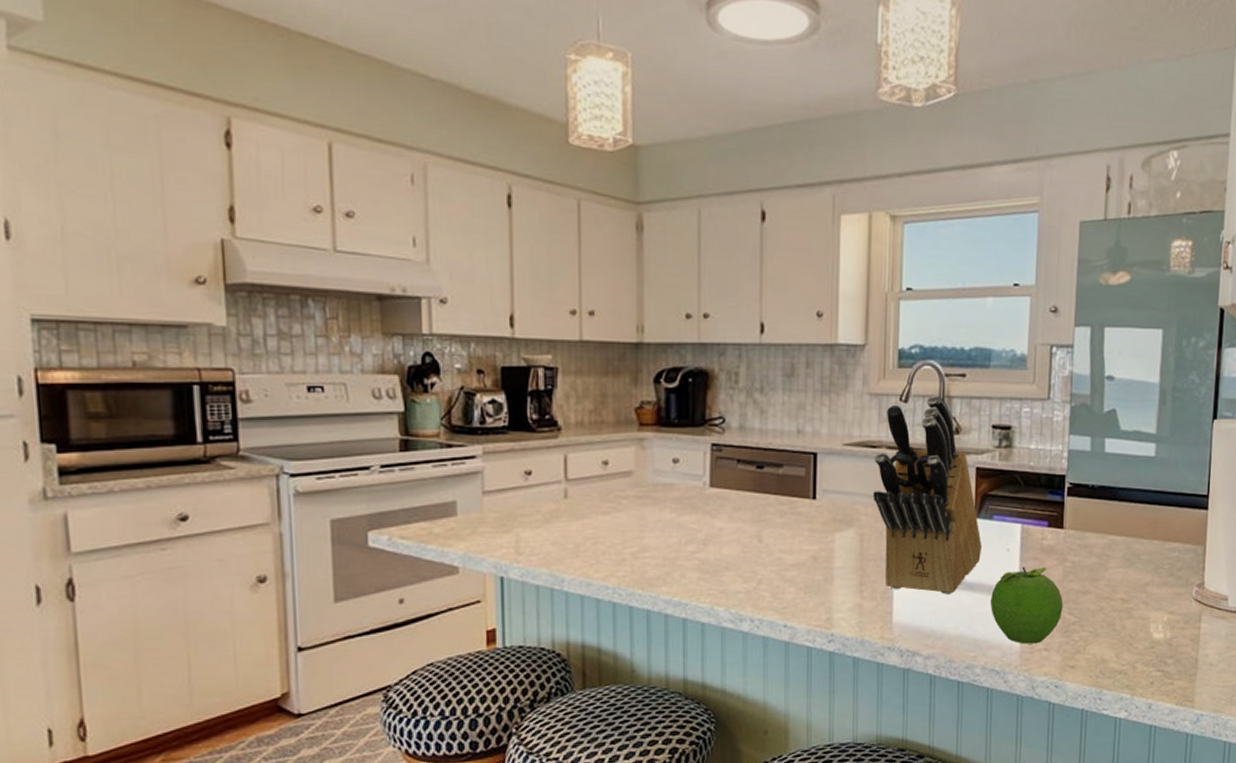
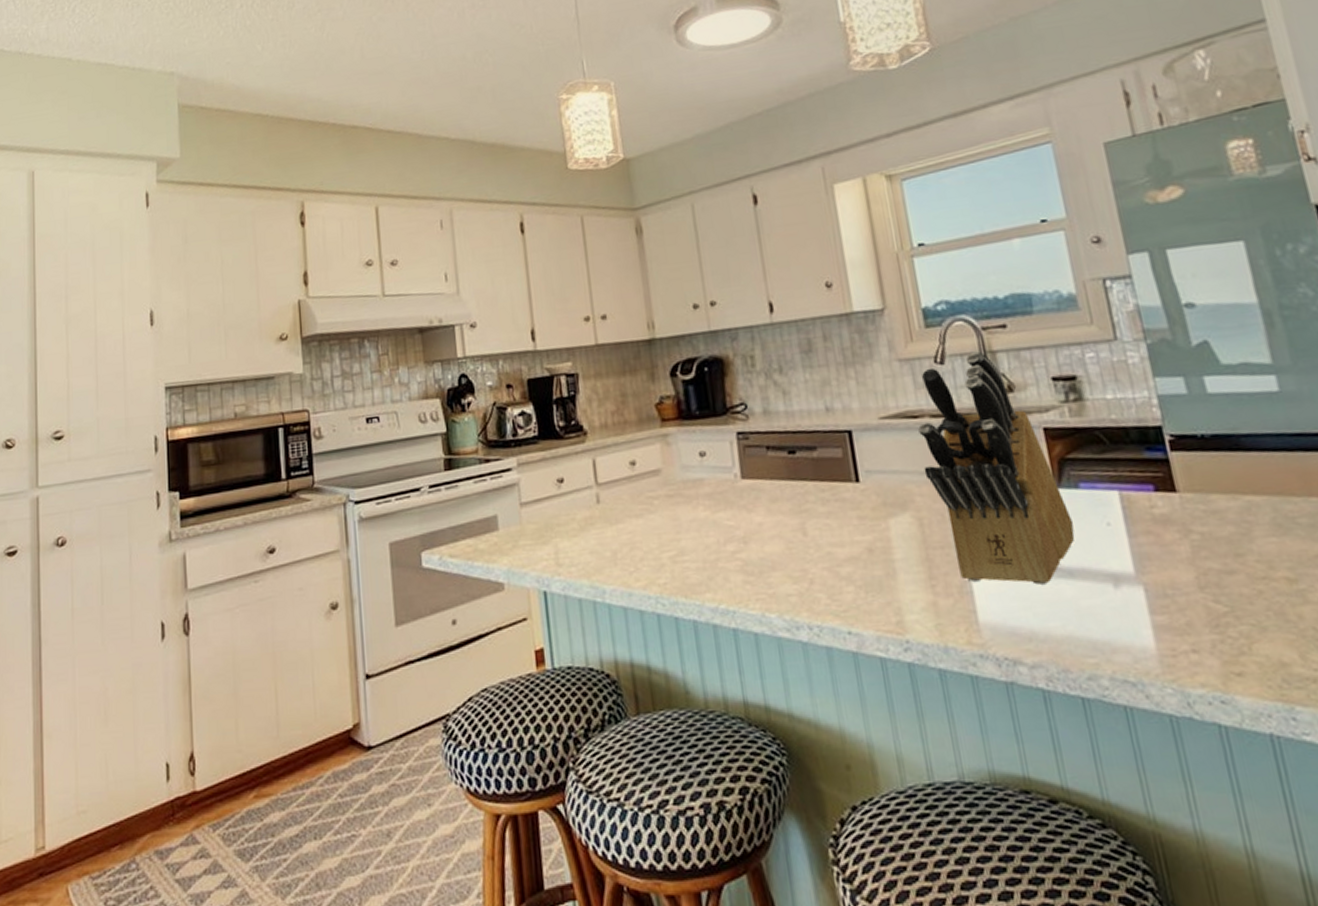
fruit: present [990,566,1063,644] -> none [1099,542,1205,645]

